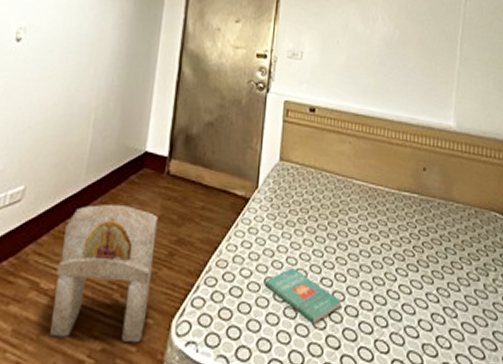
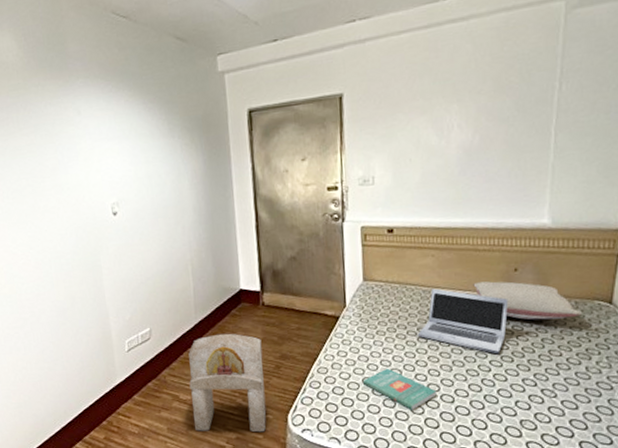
laptop: none [329,179,417,262] -> present [418,288,509,355]
pillow: none [385,178,480,228] -> present [473,281,582,320]

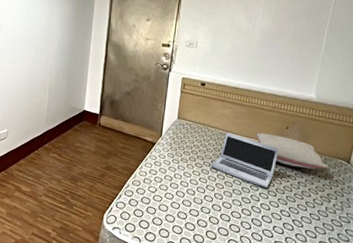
stool: present [188,333,267,433] -> none [29,142,93,226]
book: present [362,368,437,410] -> none [164,188,218,223]

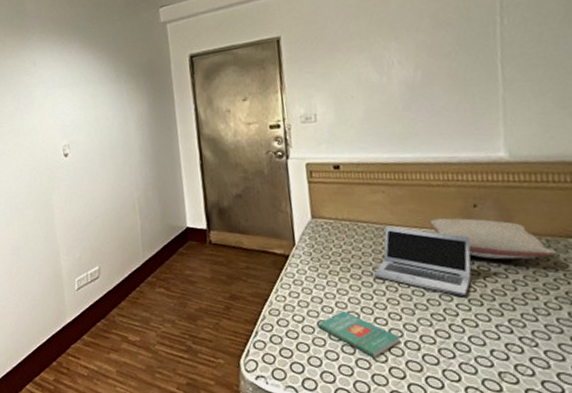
book: none [164,188,218,223] -> present [317,310,400,358]

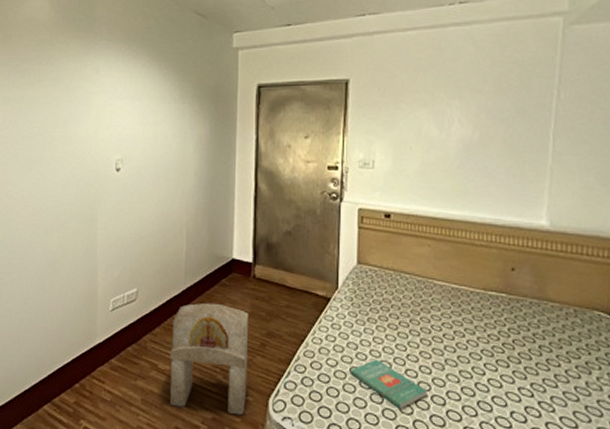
stool: none [137,272,218,378] -> present [170,302,249,416]
laptop: present [374,226,471,297] -> none [411,279,505,358]
pillow: present [429,218,556,260] -> none [469,278,581,326]

